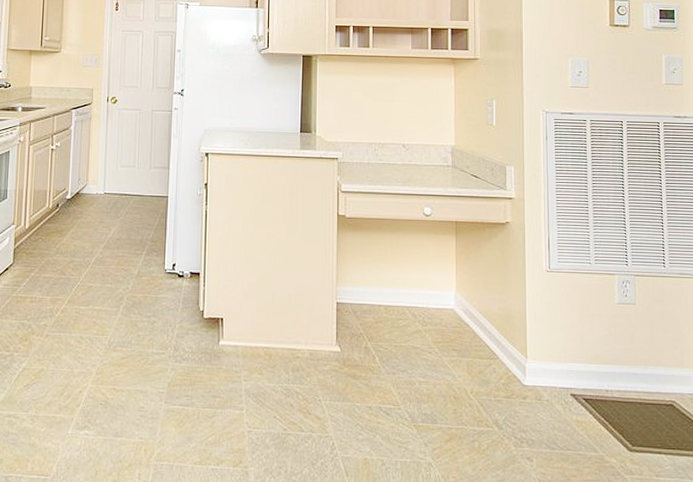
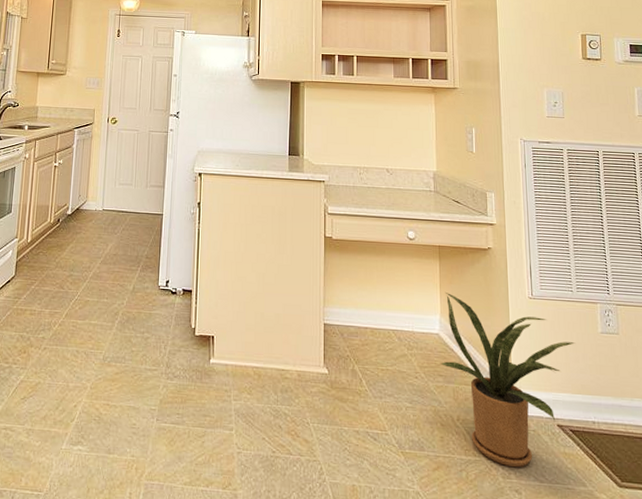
house plant: none [455,268,591,437] -> present [441,293,575,468]

